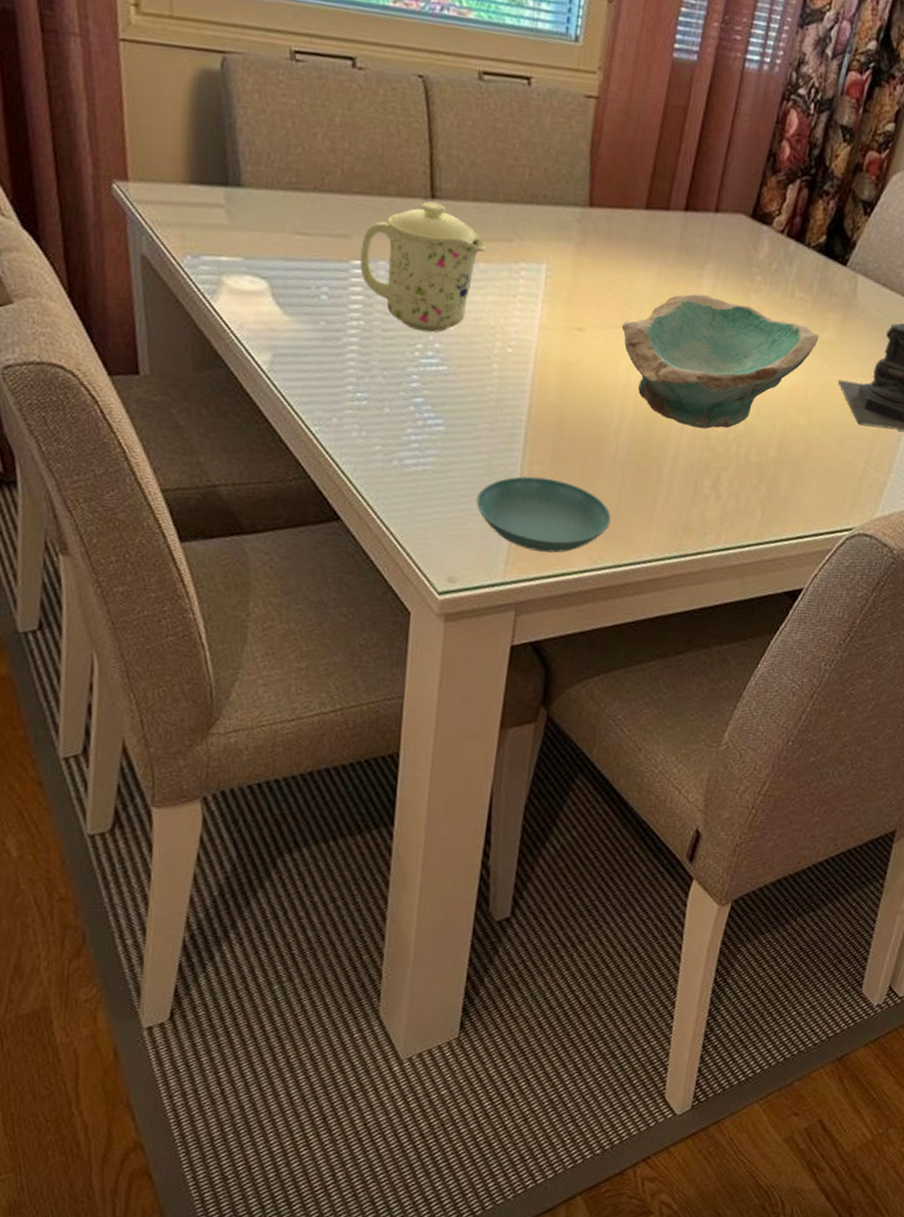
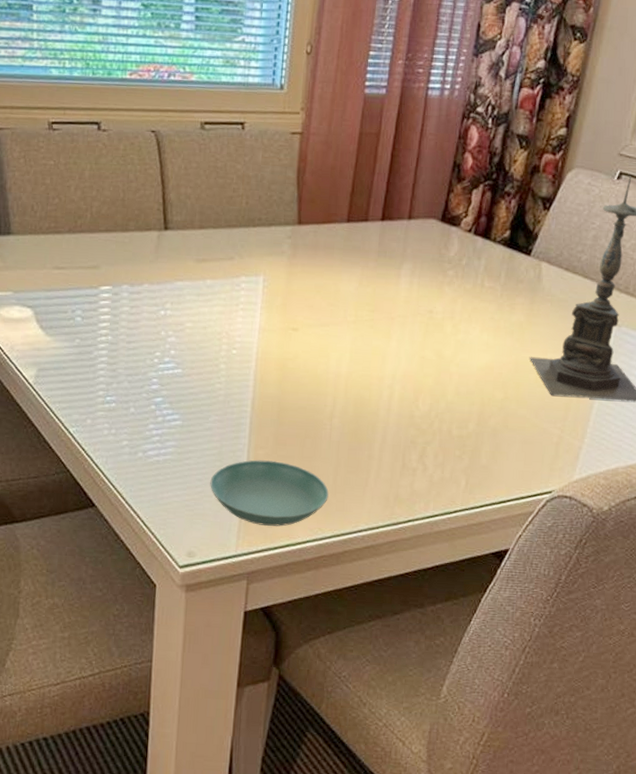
mug: present [359,201,486,333] -> none [107,232,212,342]
bowl: present [621,293,819,429] -> none [330,290,509,409]

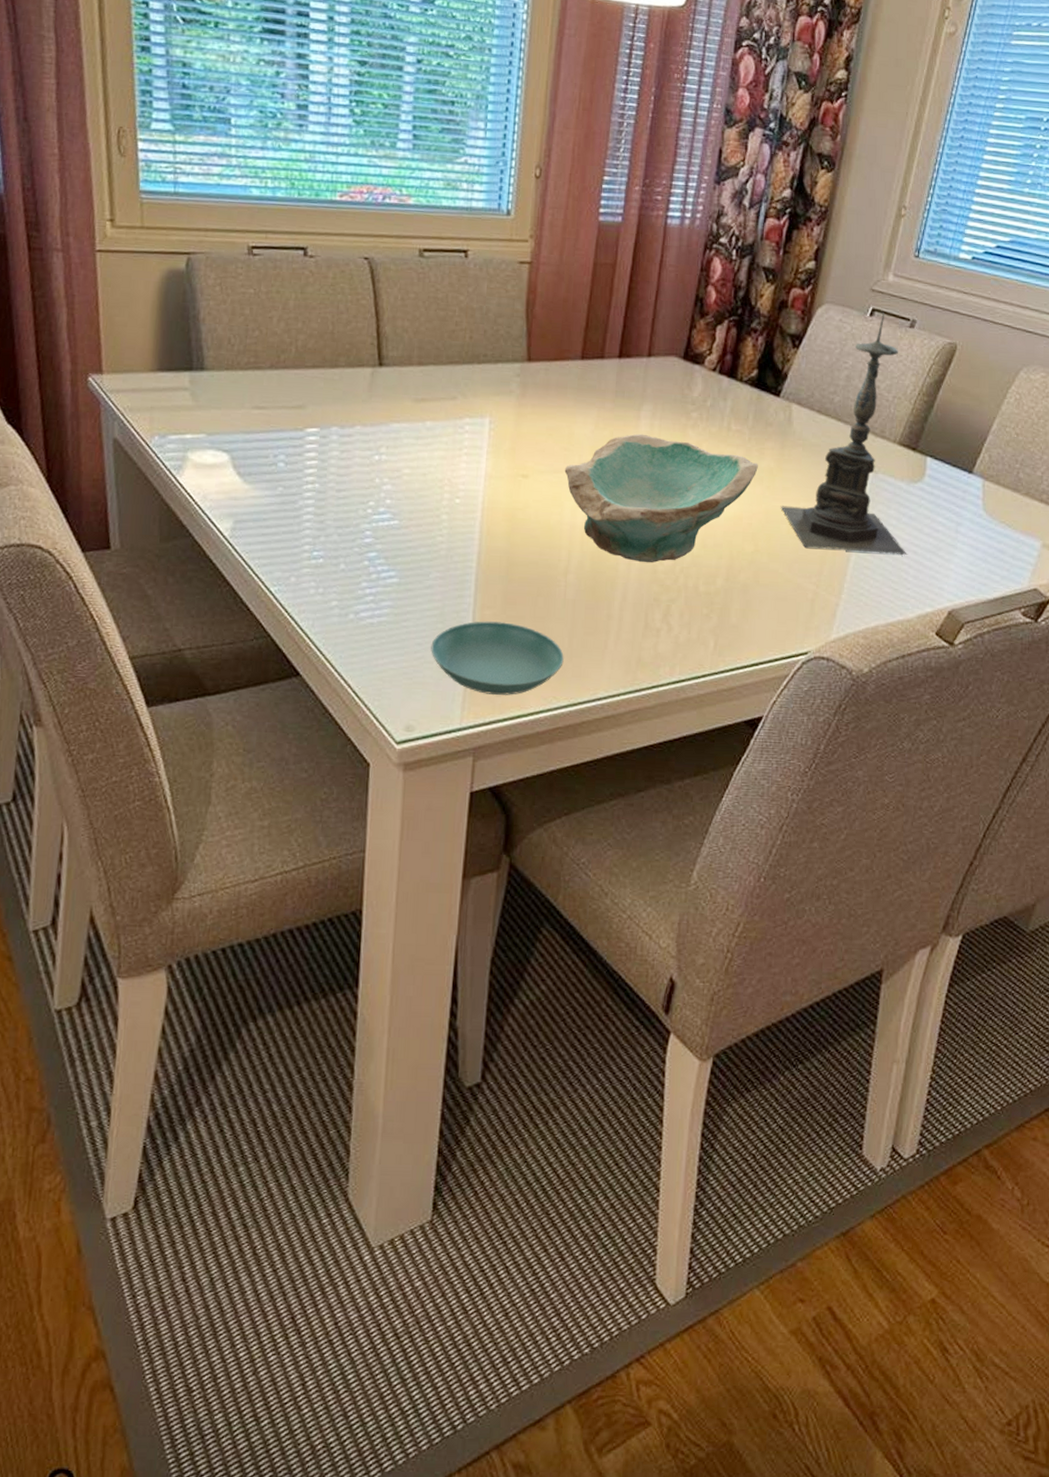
bowl: none [330,290,509,409] -> present [564,433,758,563]

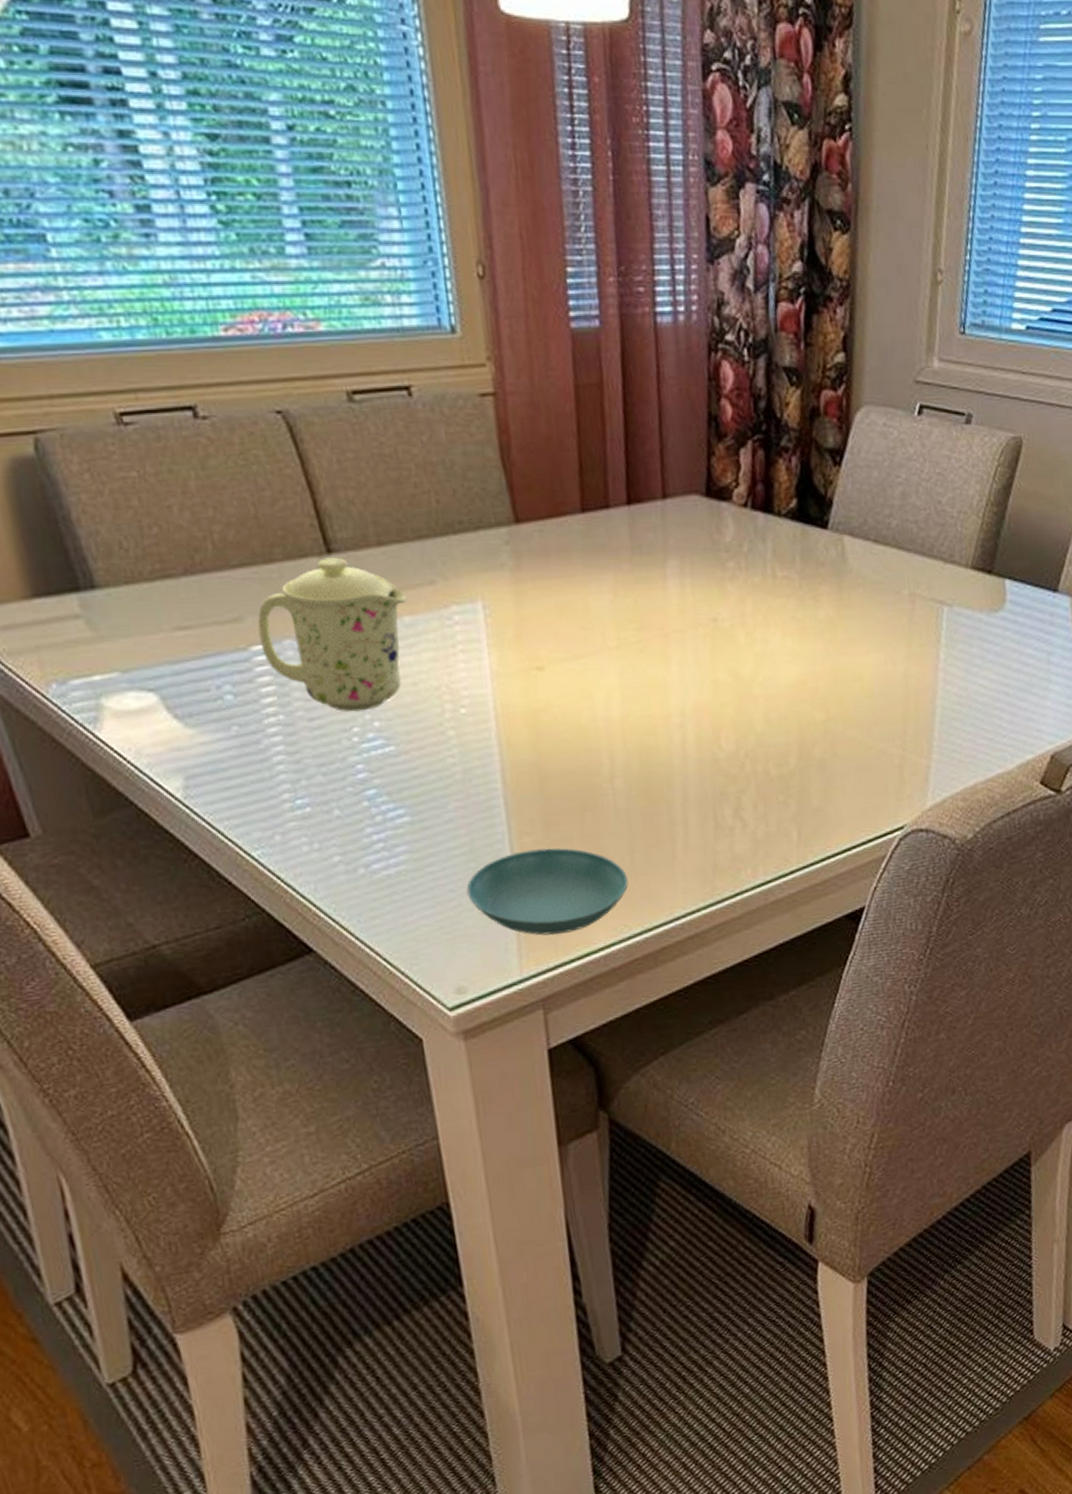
mug: none [314,369,432,490] -> present [257,557,407,712]
bowl: present [564,433,758,563] -> none [586,596,816,752]
candle holder: present [780,312,907,556] -> none [848,409,998,706]

